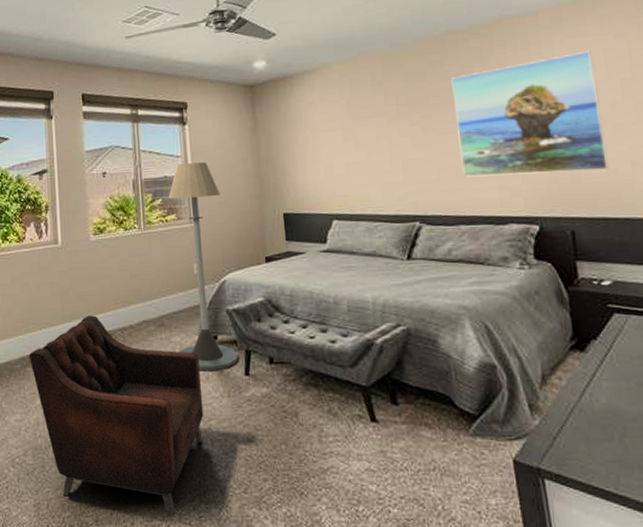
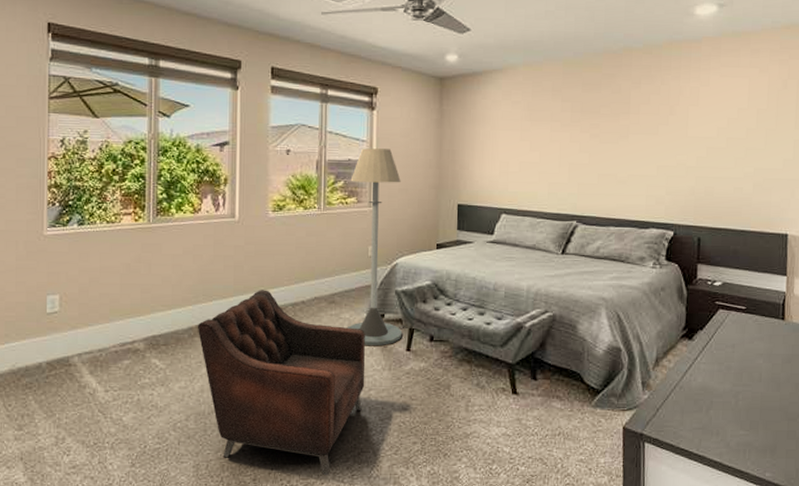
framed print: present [451,50,609,177] -> none [619,80,739,187]

